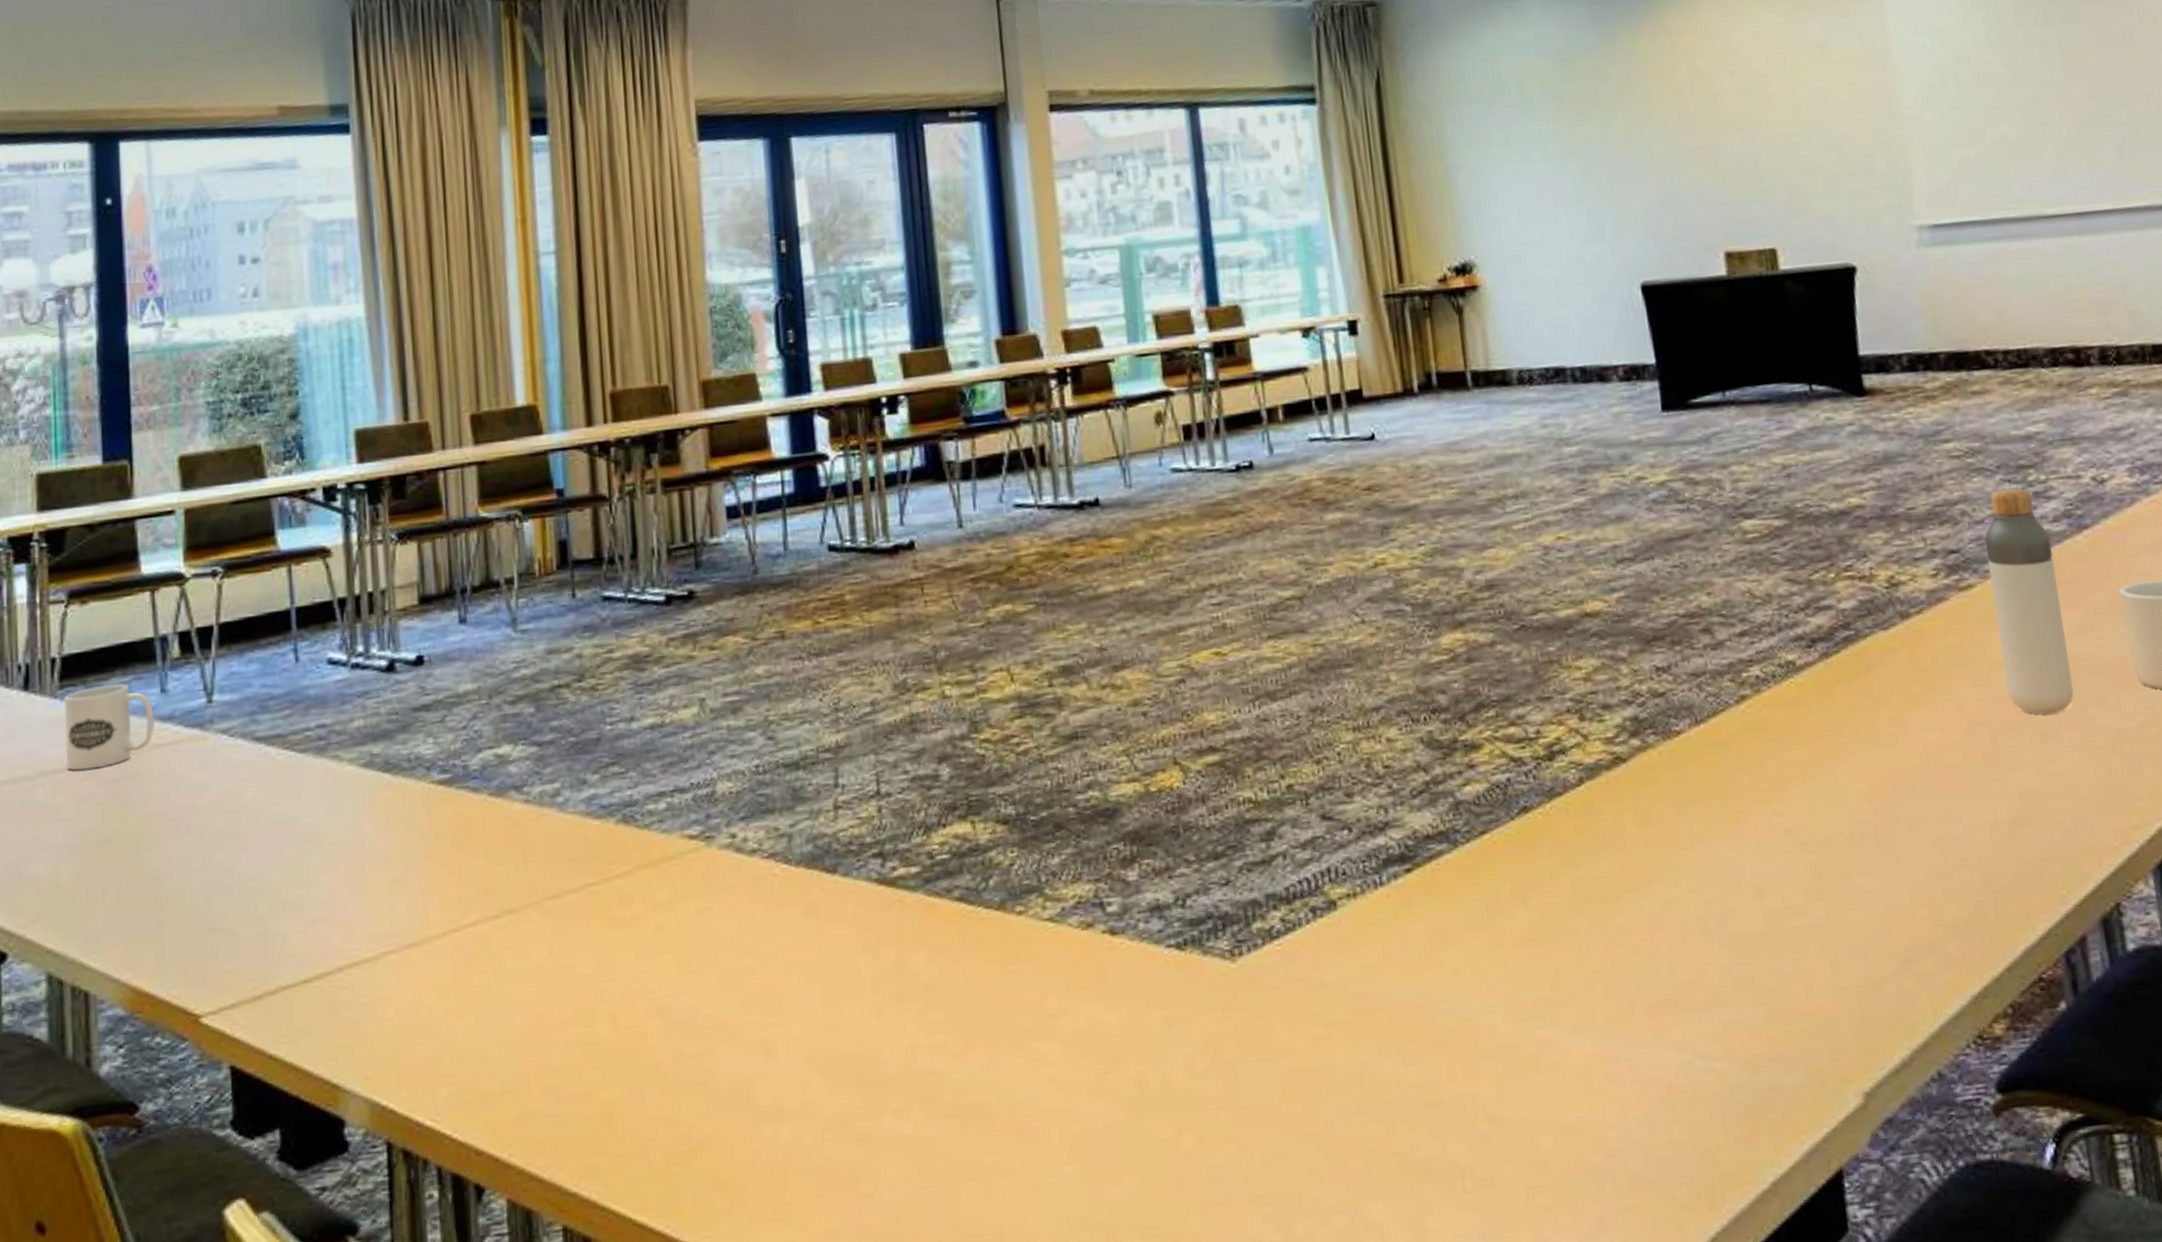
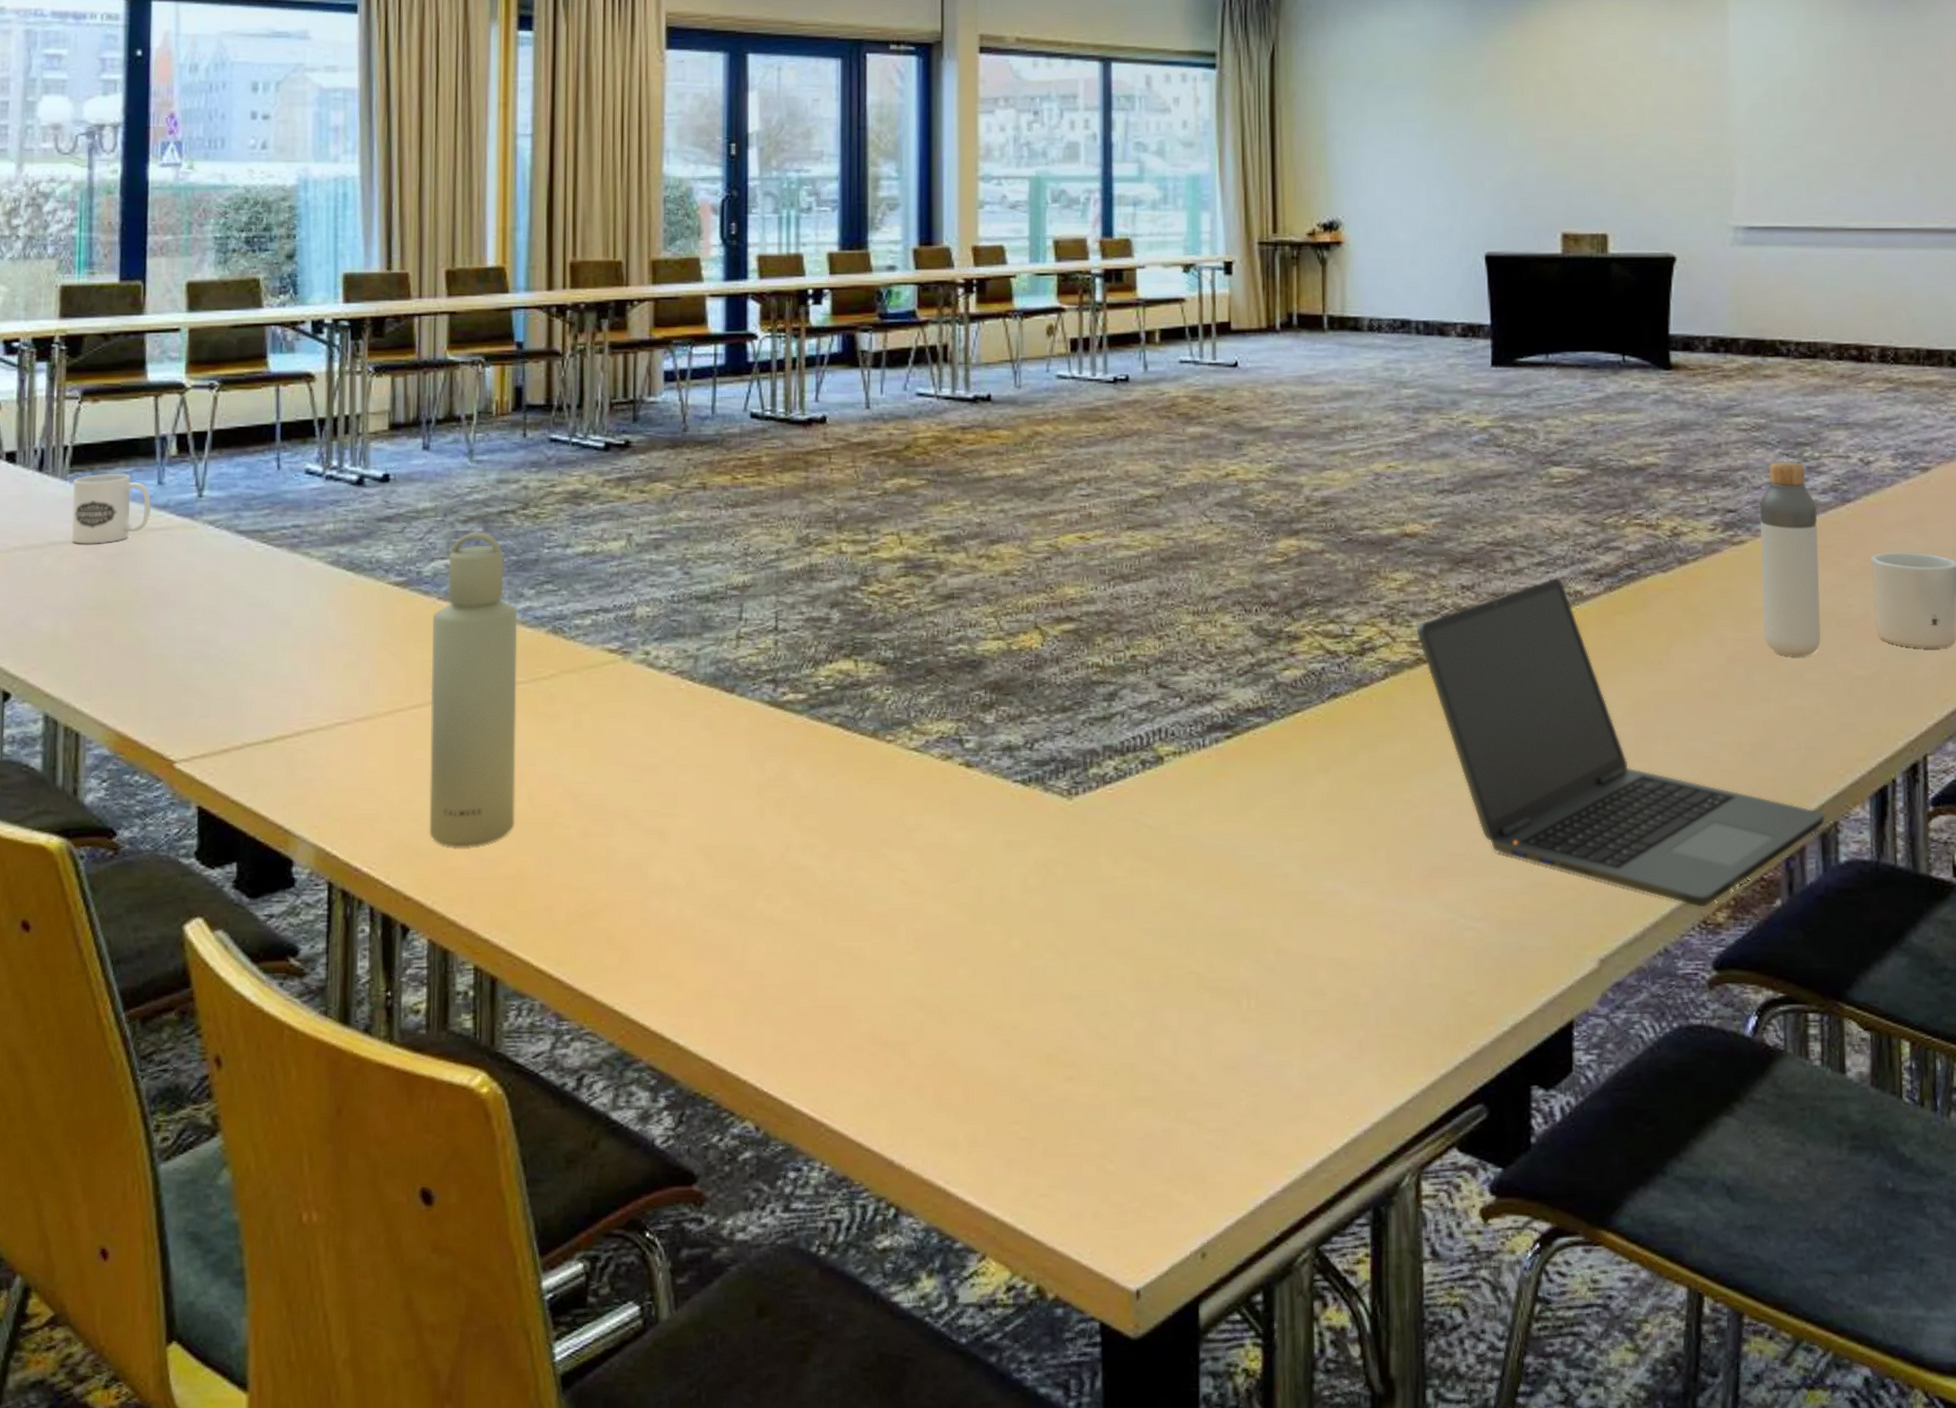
bottle: none [485,712,597,1087] -> present [429,532,518,847]
laptop: none [1609,648,2105,1020] -> present [1416,578,1826,908]

